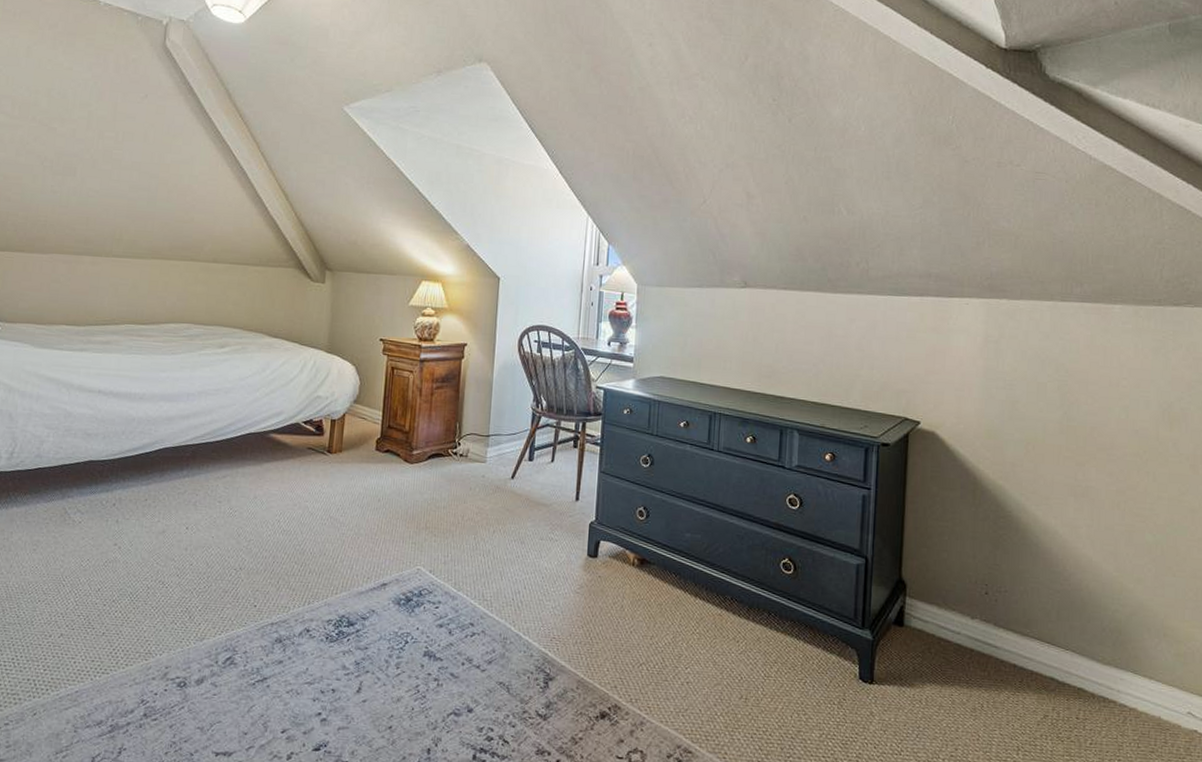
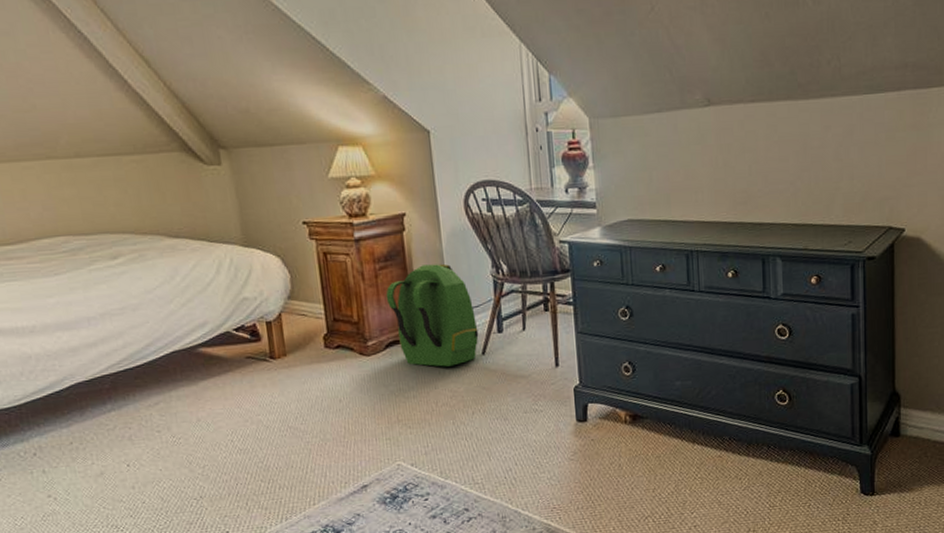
backpack: none [436,390,512,485] -> present [385,263,479,367]

